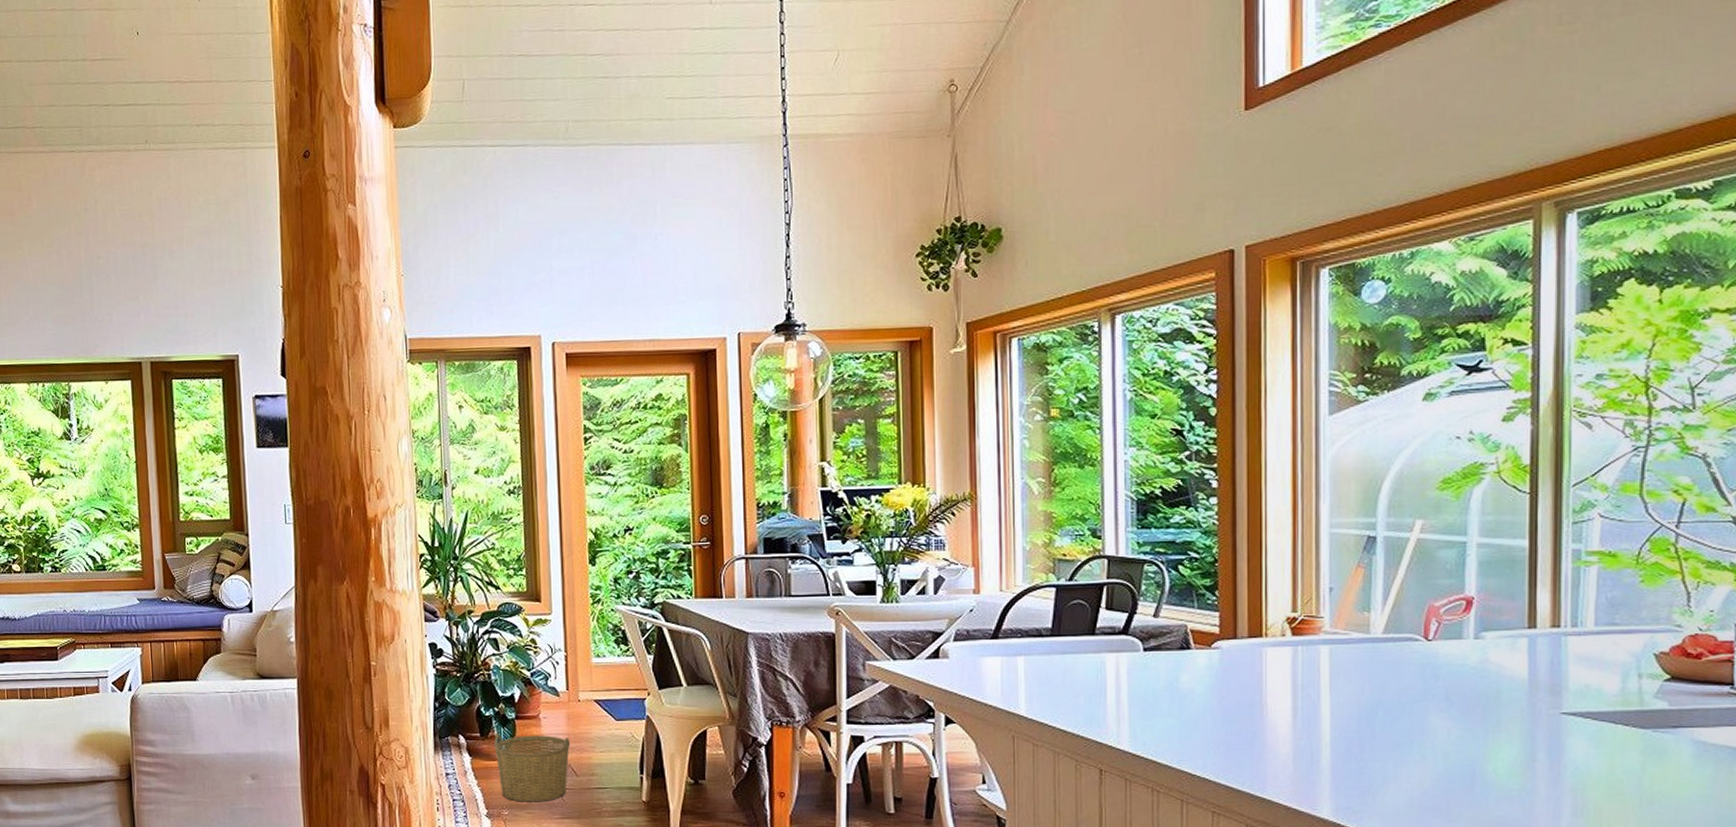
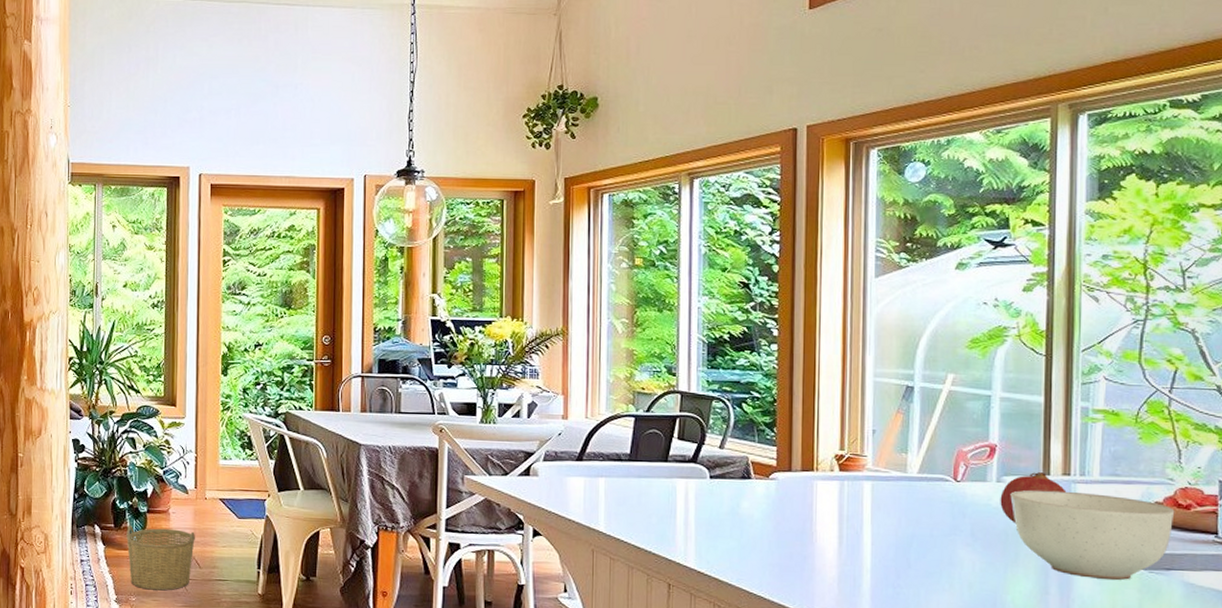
fruit: none [1478,624,1556,684] -> present [1000,471,1067,523]
bowl: none [1490,645,1683,741] -> present [1010,489,1175,580]

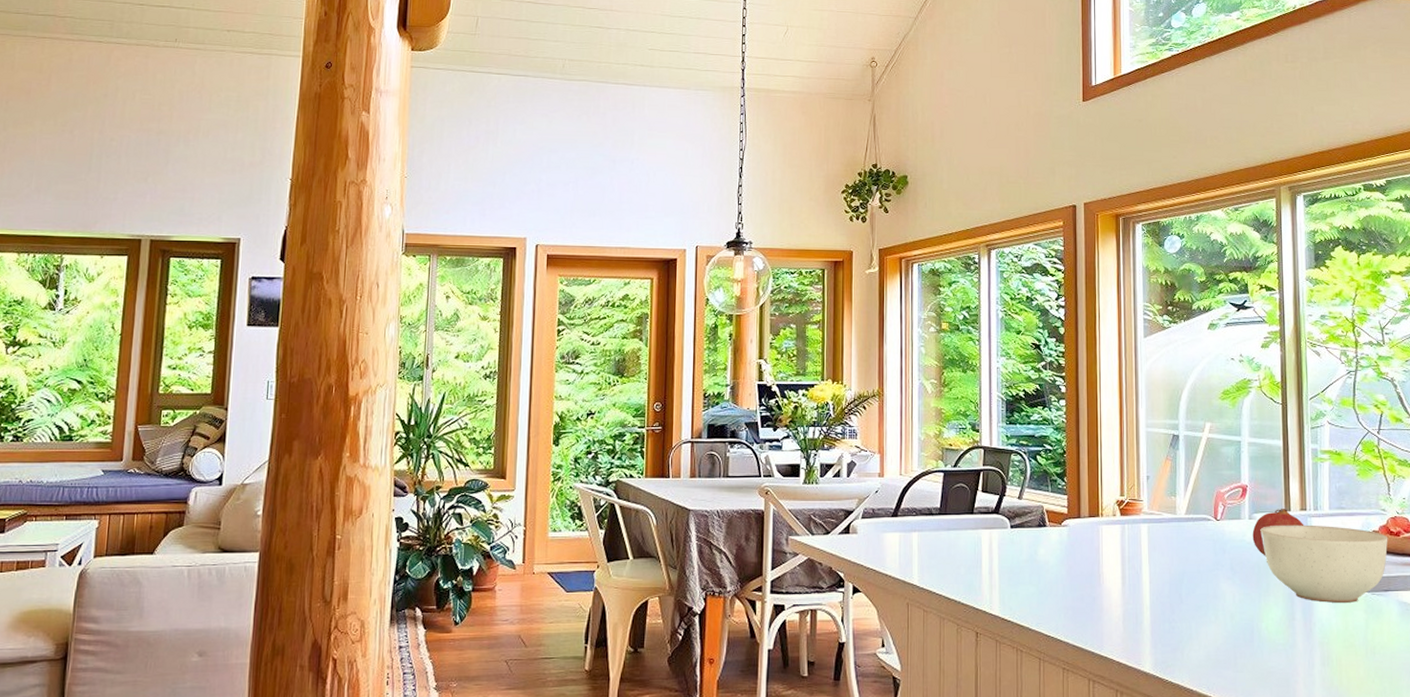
basket: present [126,525,195,591] -> none [449,606,522,674]

